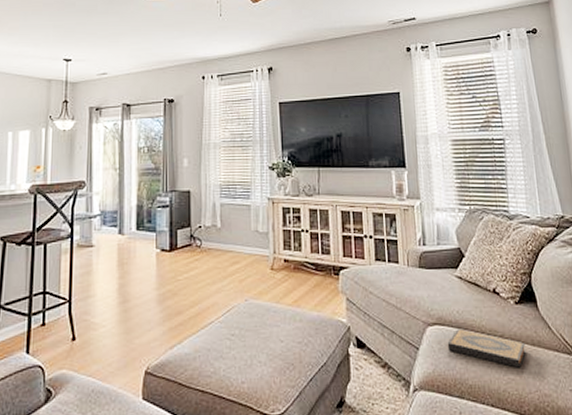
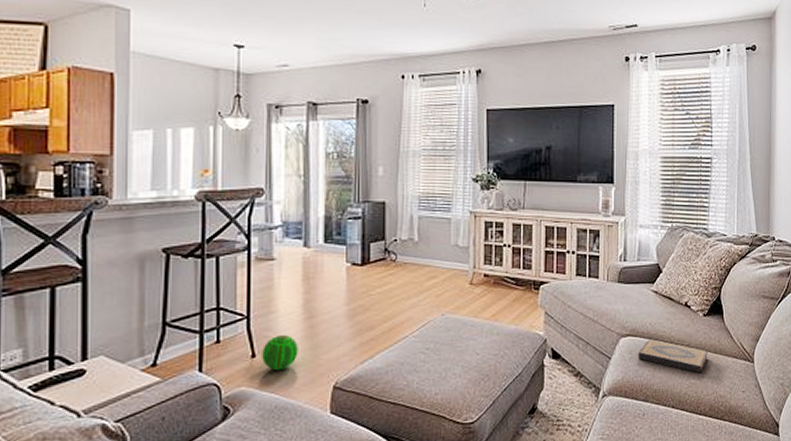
ball: none [81,318,113,354] -> present [262,334,298,371]

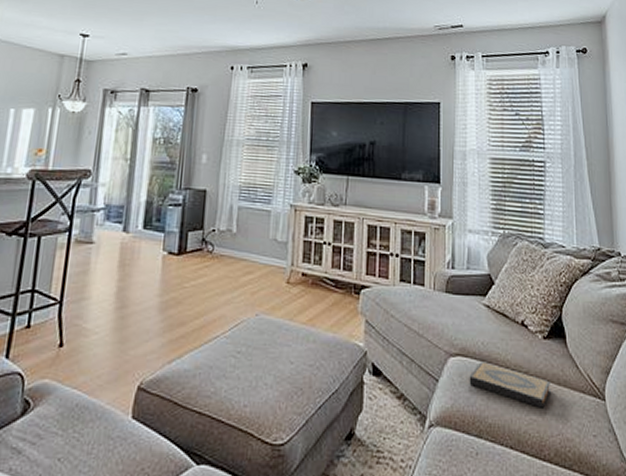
ball: present [262,334,298,371] -> none [69,323,107,364]

